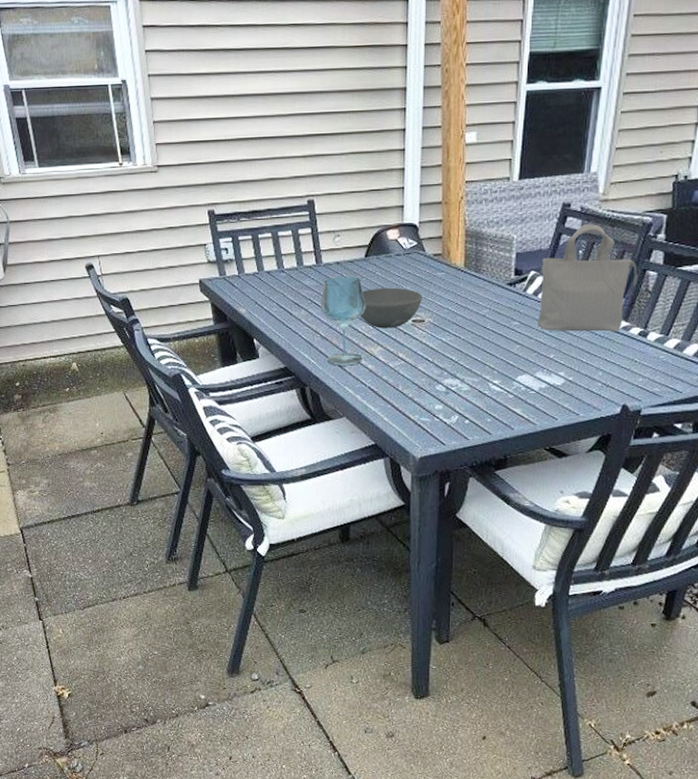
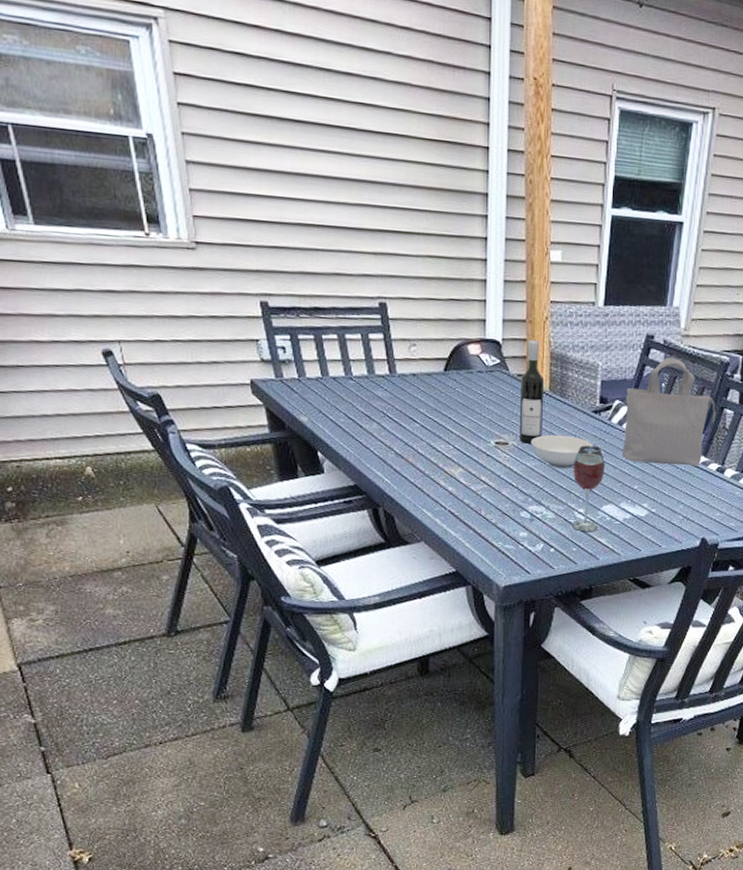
wine glass: present [320,276,366,366] -> none [394,389,446,487]
bowl: present [360,287,422,329] -> none [439,405,506,450]
bottle: none [435,219,460,320] -> present [520,339,545,444]
bowl: none [446,309,508,342] -> present [530,434,593,469]
wineglass: none [487,318,521,403] -> present [572,445,606,532]

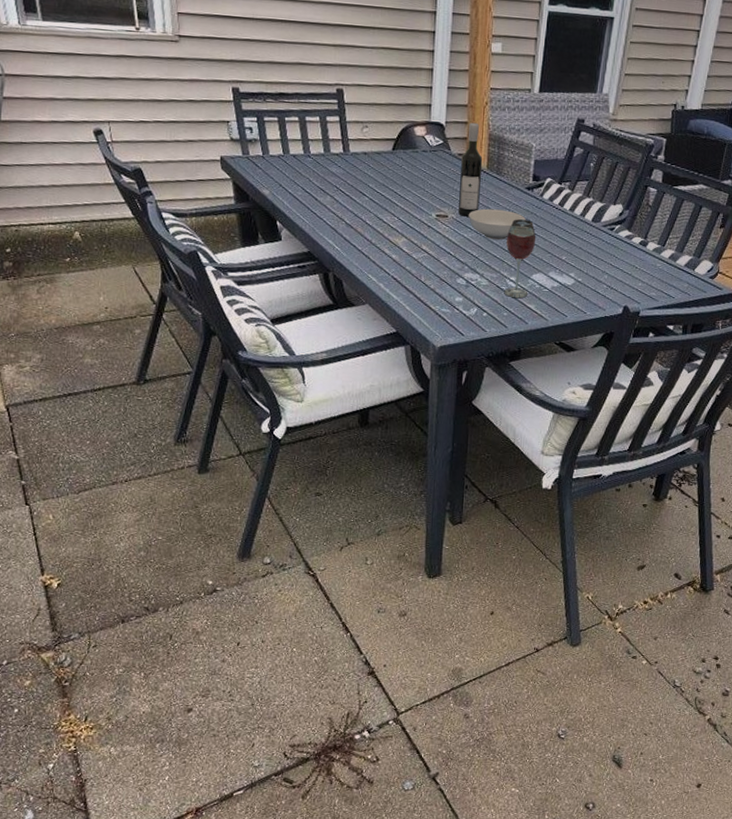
tote bag: present [622,358,716,467] -> none [552,140,640,240]

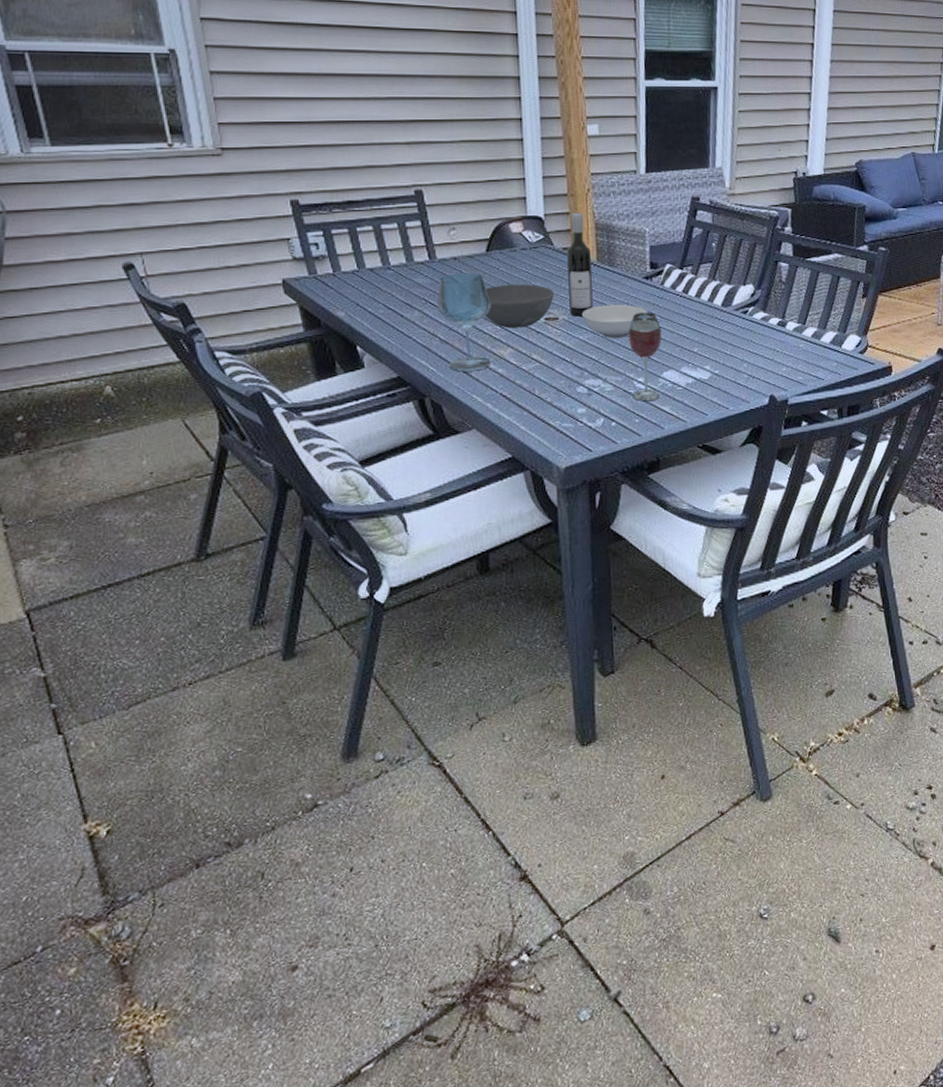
wine glass: none [346,166,392,254] -> present [436,273,491,372]
bowl: none [385,181,447,221] -> present [484,283,554,329]

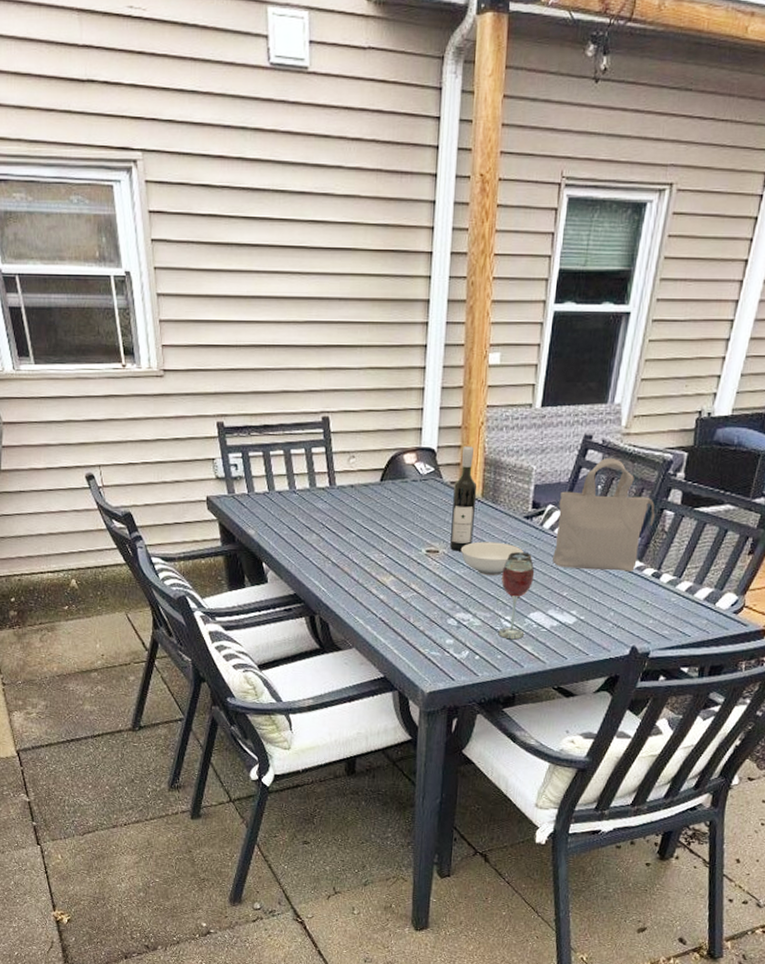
wine glass: present [436,273,491,372] -> none [332,500,380,595]
bowl: present [484,283,554,329] -> none [373,514,438,558]
tote bag: none [676,217,771,324] -> present [552,458,655,572]

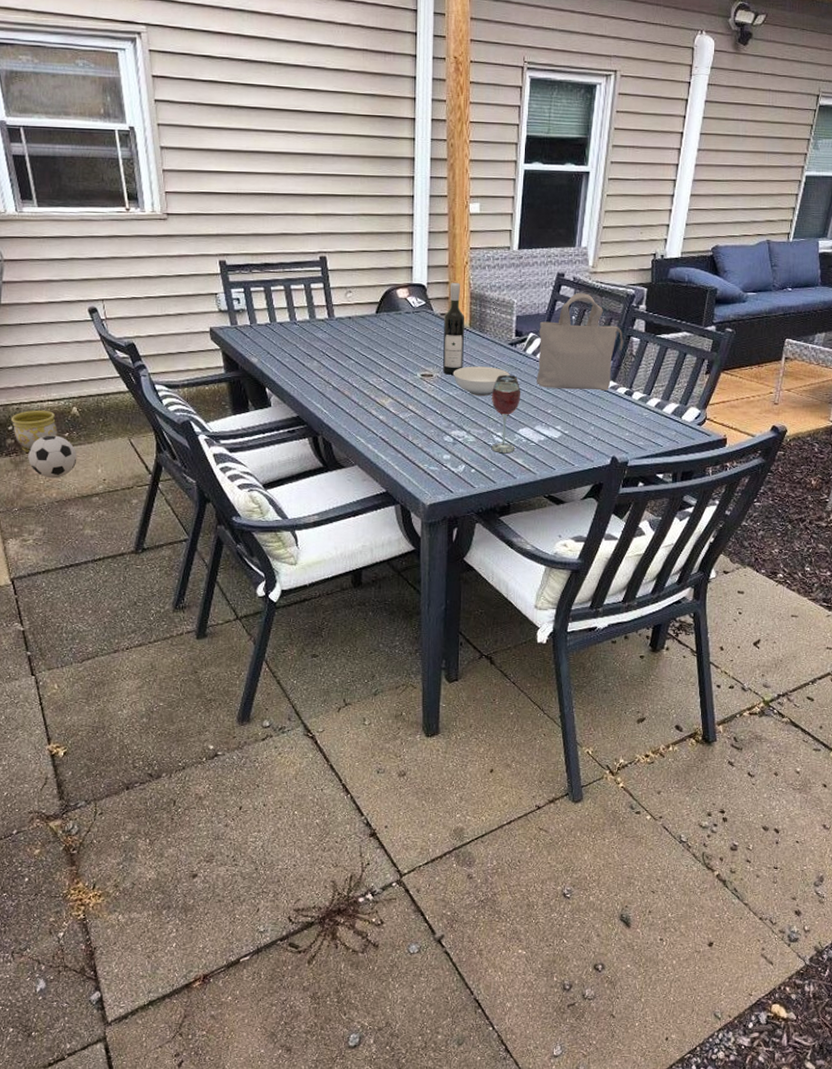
flowerpot: none [13,581,58,625] -> present [10,409,58,453]
soccer ball: none [30,608,77,652] -> present [28,435,77,478]

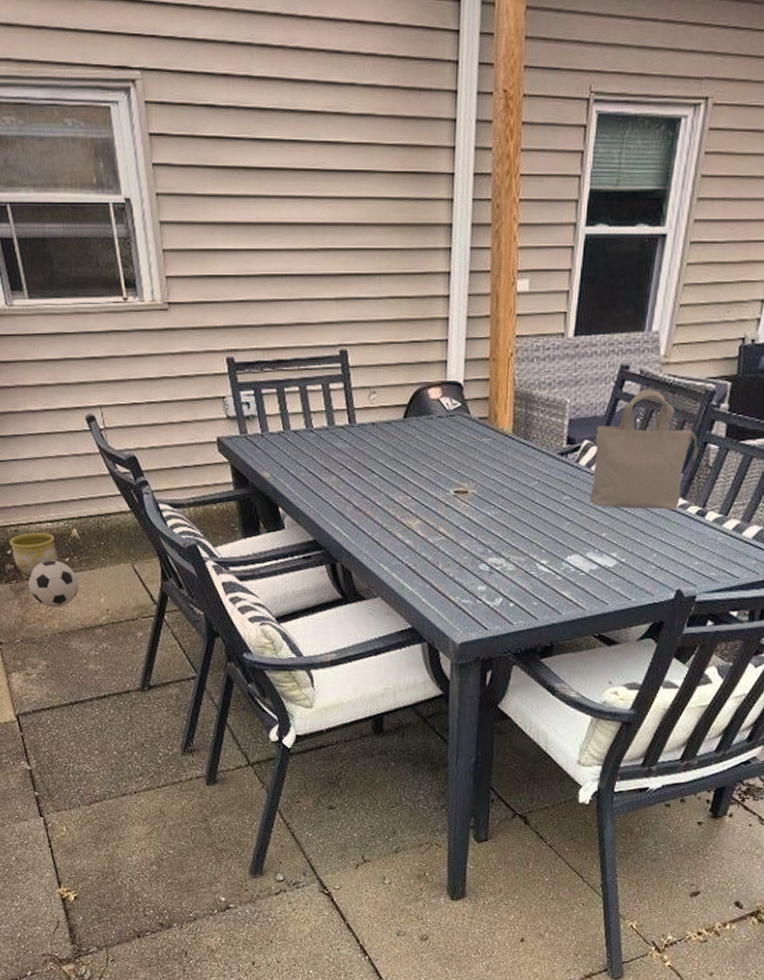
bottle: present [443,282,465,375] -> none [480,378,508,491]
bowl: present [452,366,510,397] -> none [491,480,559,518]
wineglass: present [491,375,521,454] -> none [533,491,571,585]

